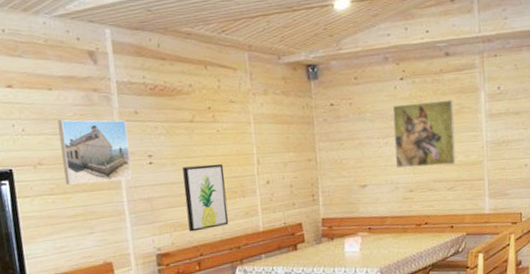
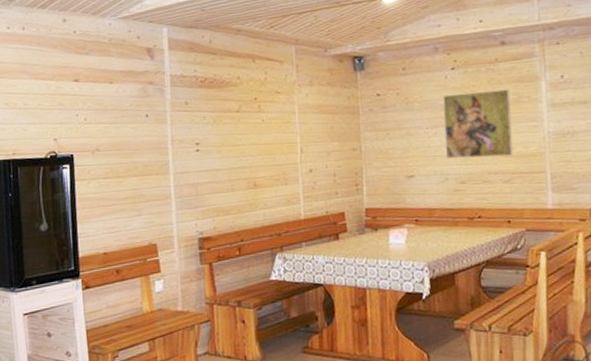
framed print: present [57,119,133,185] -> none [115,109,180,170]
wall art: present [182,163,229,232] -> none [227,151,271,218]

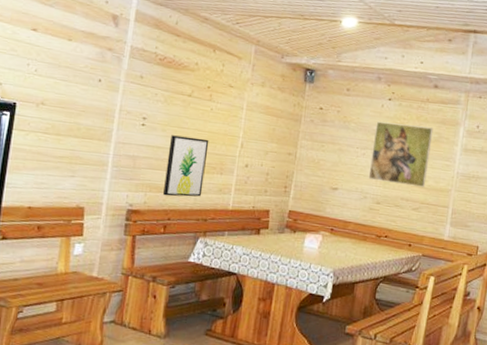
wall art: none [227,151,271,218] -> present [163,135,209,197]

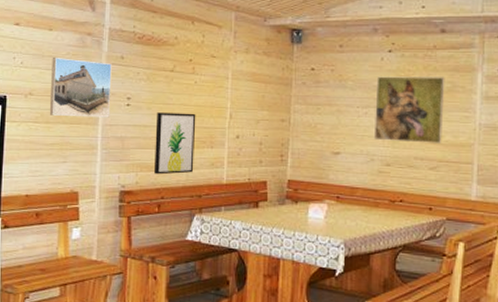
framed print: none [61,69,131,136] -> present [49,58,112,118]

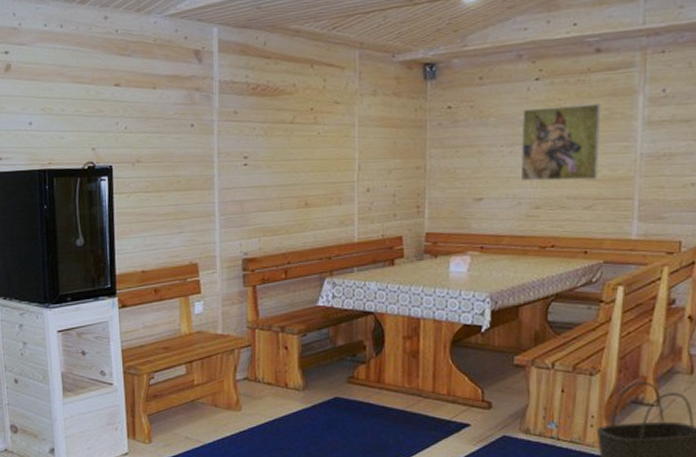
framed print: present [49,58,112,118] -> none [158,118,226,183]
wall art: present [154,112,196,175] -> none [277,168,322,238]

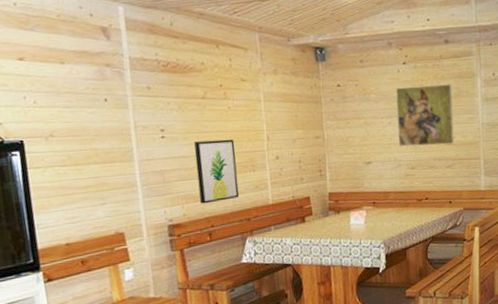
wall art: none [277,168,322,238] -> present [194,139,240,204]

